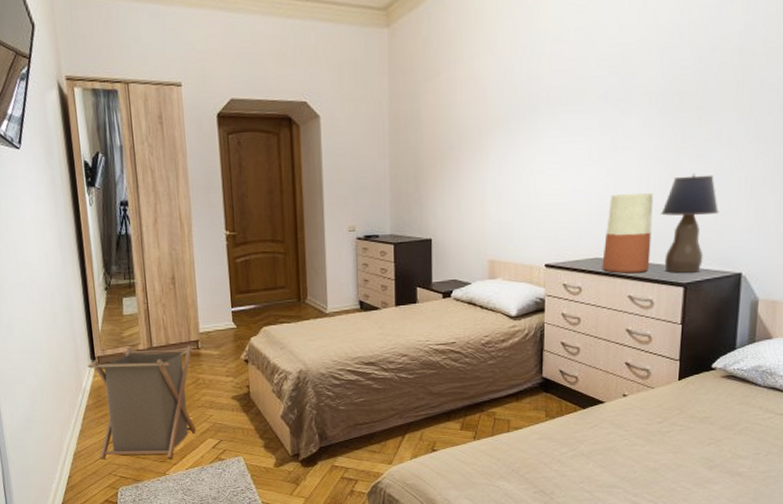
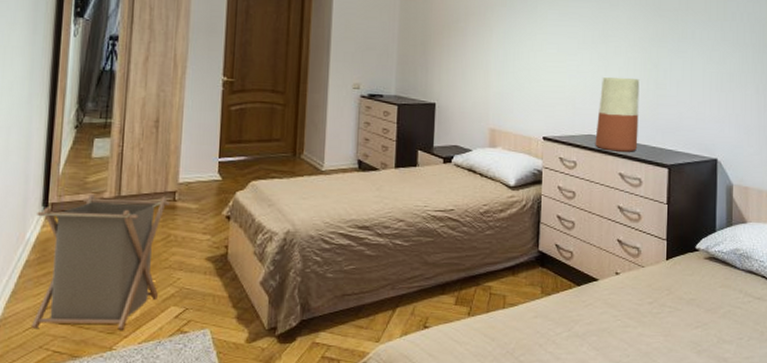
table lamp: present [661,172,719,274] -> none [647,64,696,156]

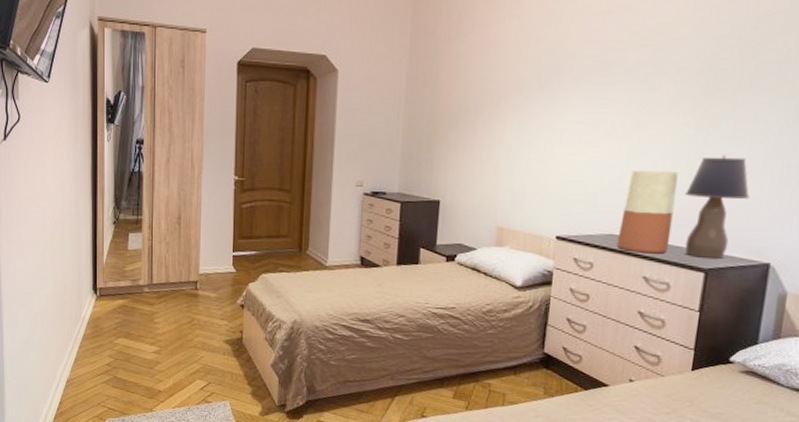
laundry basket: present [30,193,171,330] -> none [89,281,193,396]
table lamp: none [647,64,696,156] -> present [685,154,750,260]

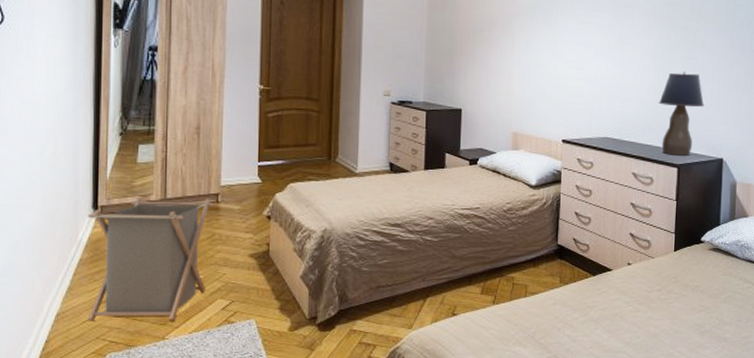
laundry basket: none [89,281,193,396] -> present [87,196,214,322]
vase: present [616,170,679,254] -> none [610,83,653,153]

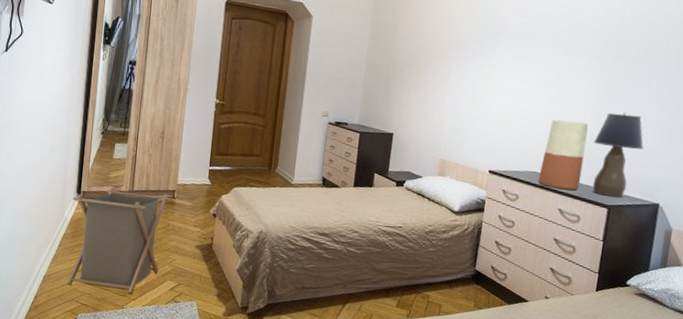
vase: none [610,83,653,153] -> present [538,120,589,191]

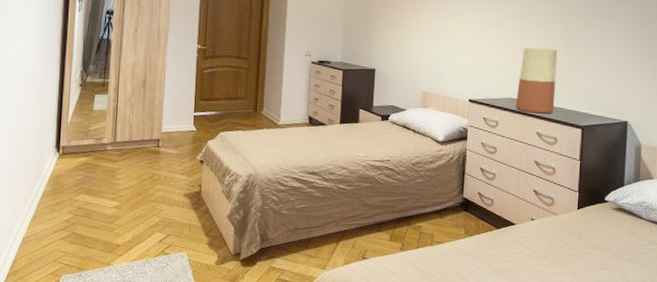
laundry basket: present [66,186,171,294] -> none [47,139,155,250]
table lamp: present [592,111,644,198] -> none [564,36,609,118]

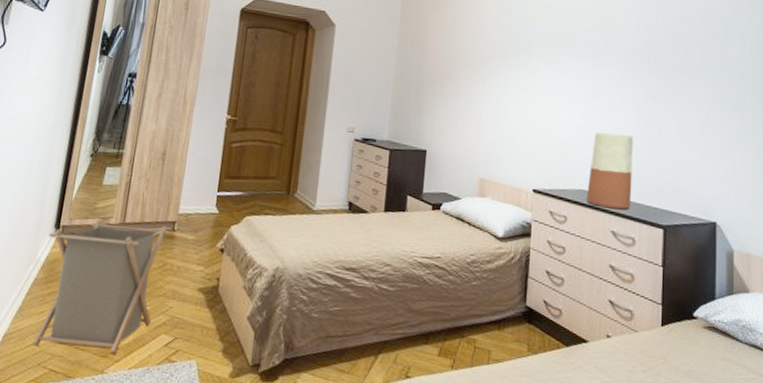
laundry basket: none [47,139,155,250] -> present [32,218,170,354]

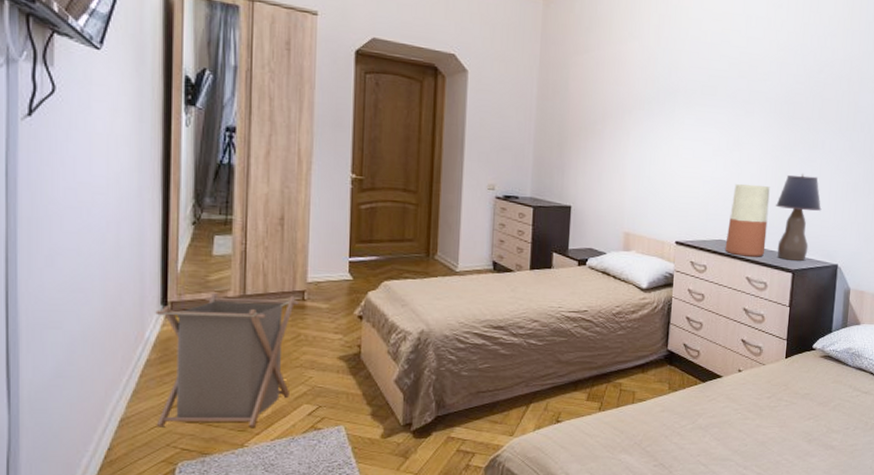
table lamp: none [641,123,693,217] -> present [776,173,822,262]

